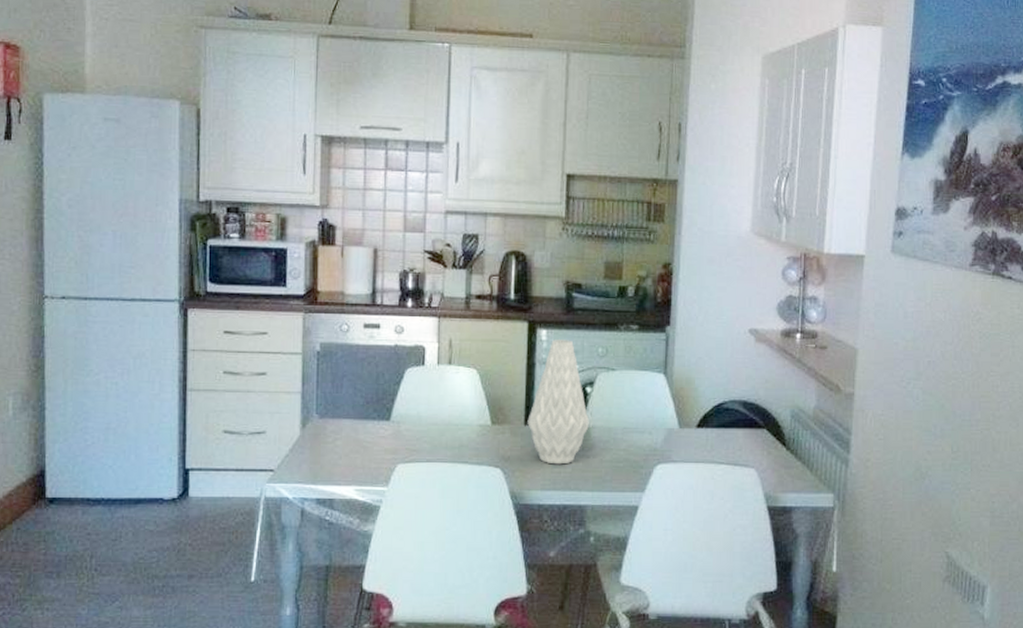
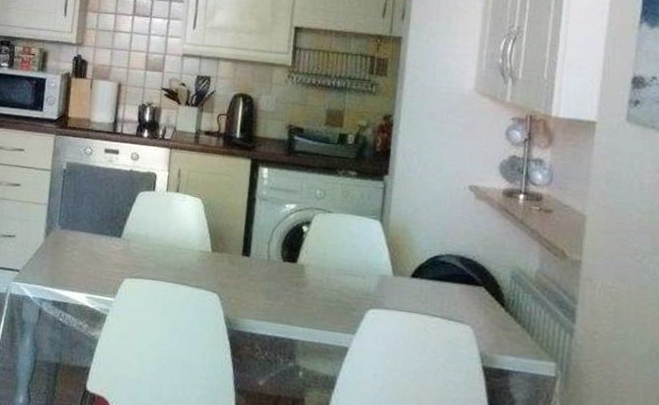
vase: present [527,339,589,465] -> none [245,178,304,298]

